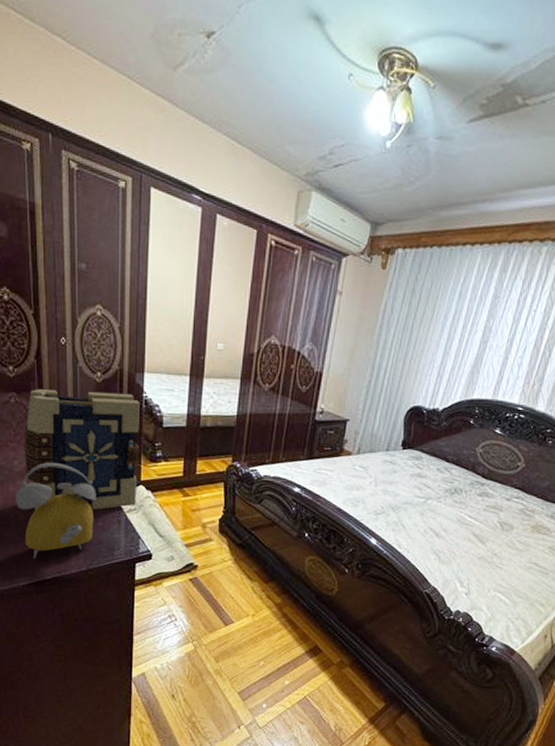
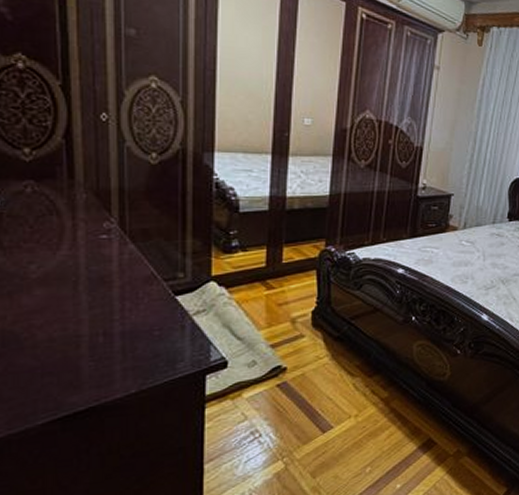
alarm clock: present [16,462,96,560] -> none [32,263,151,389]
book: present [24,389,140,511] -> none [46,175,209,326]

